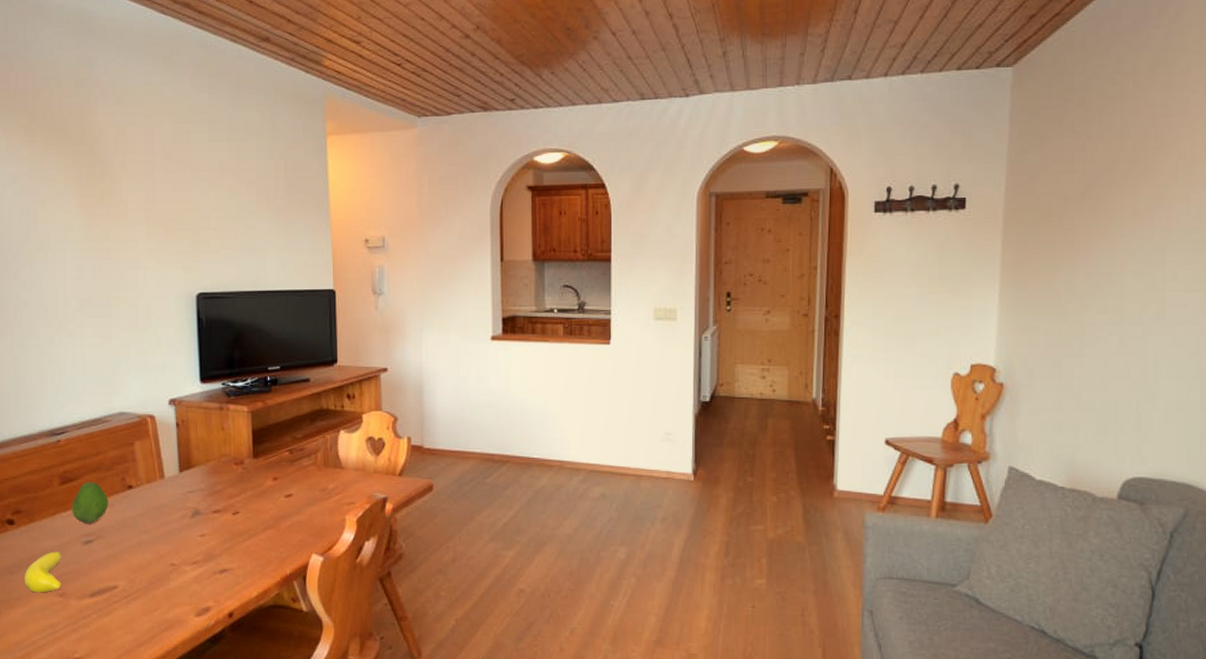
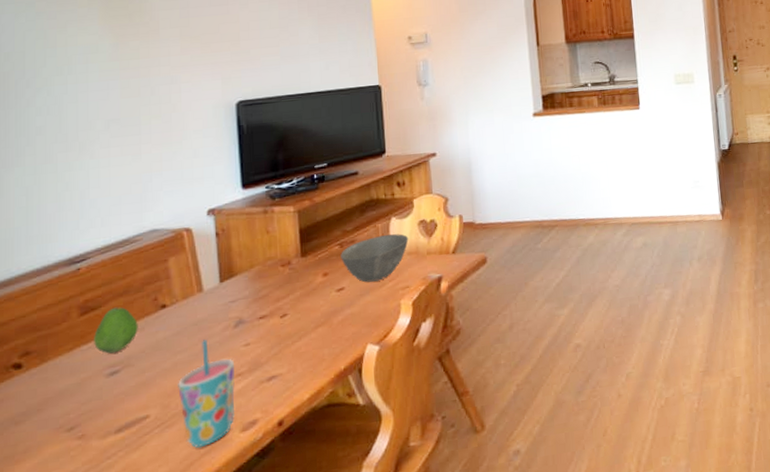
banana: present [24,551,62,593] -> none [33,389,81,441]
cup: none [142,524,192,624] -> present [178,339,236,449]
bowl: none [290,446,356,493] -> present [340,233,409,283]

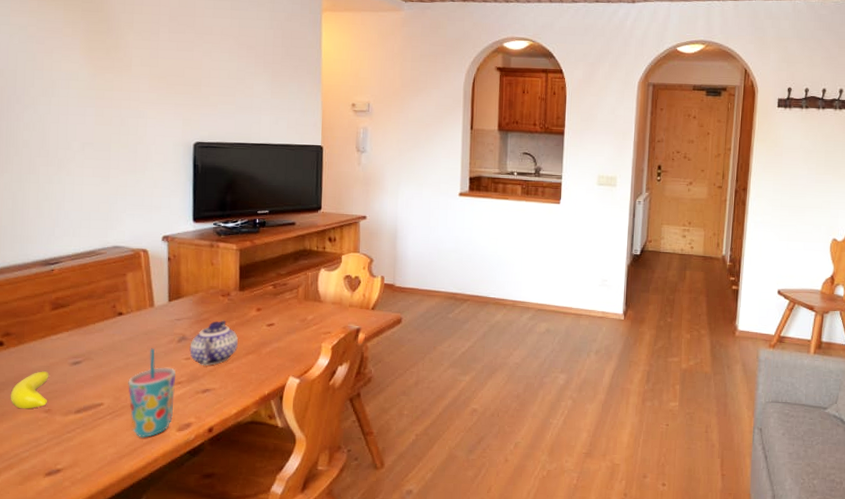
banana: none [33,389,81,441] -> present [10,371,49,409]
fruit: present [94,306,138,354] -> none [62,308,99,347]
teapot: none [248,293,305,350] -> present [189,320,238,366]
bowl: present [340,233,409,283] -> none [273,283,334,323]

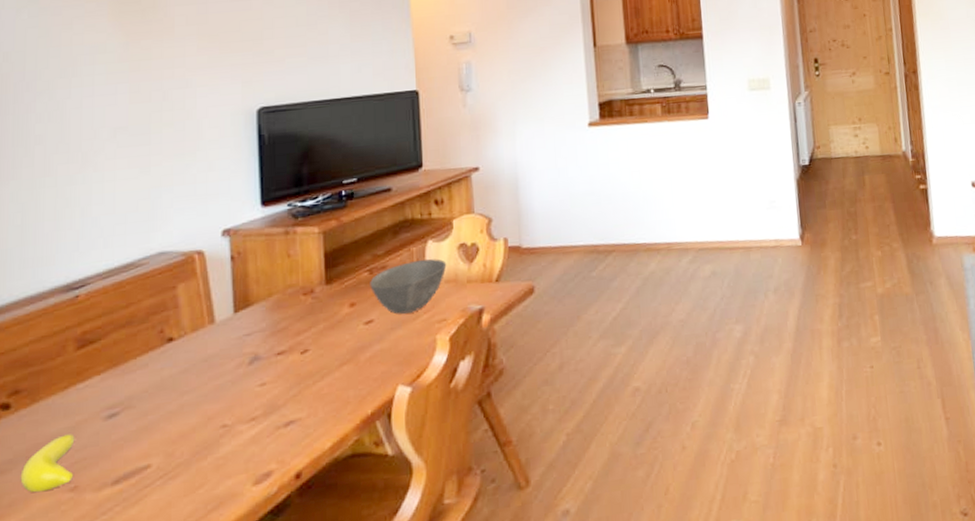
cup: present [128,348,176,438] -> none [184,378,249,504]
teapot: present [189,320,238,366] -> none [265,325,328,391]
bowl: none [273,283,334,323] -> present [370,258,447,315]

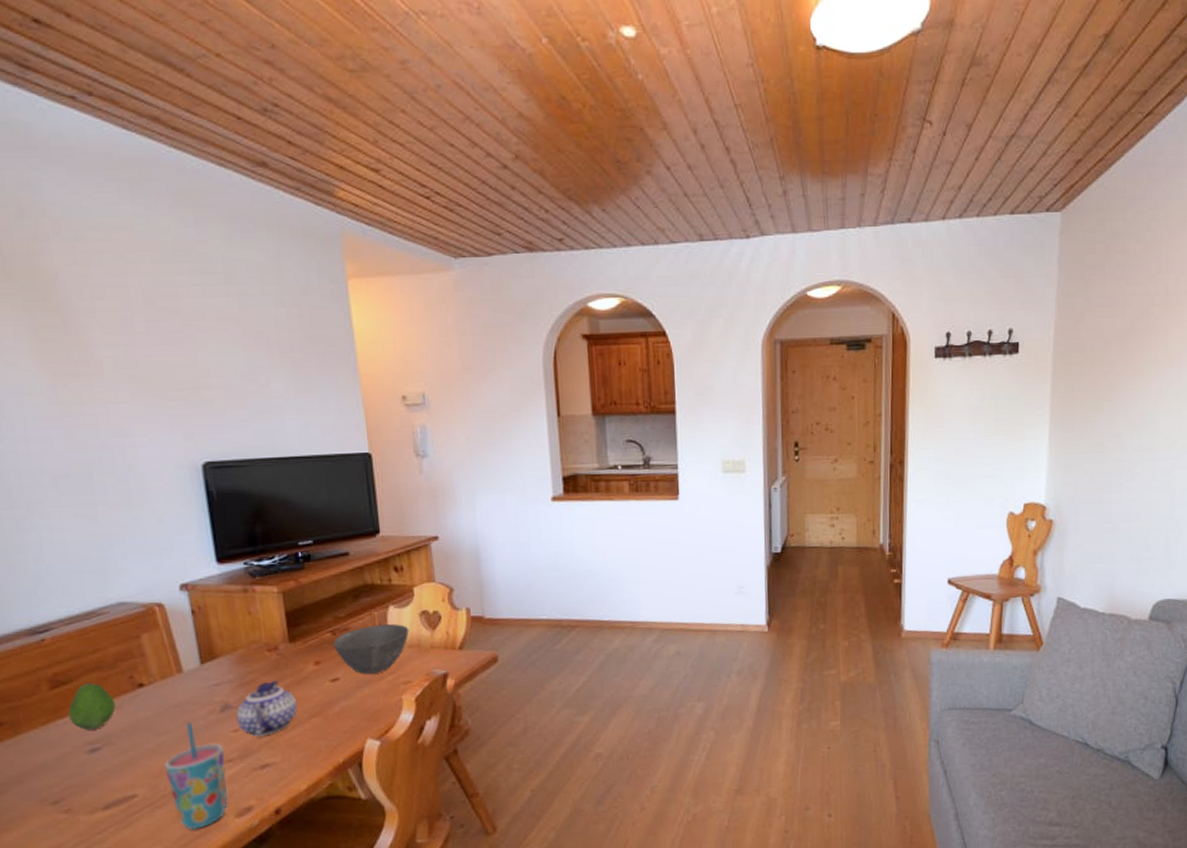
banana: present [20,434,75,493] -> none [15,764,65,812]
fruit: none [91,339,141,394] -> present [68,682,116,730]
cup: none [184,378,249,504] -> present [164,722,229,830]
teapot: none [265,325,328,391] -> present [235,679,297,738]

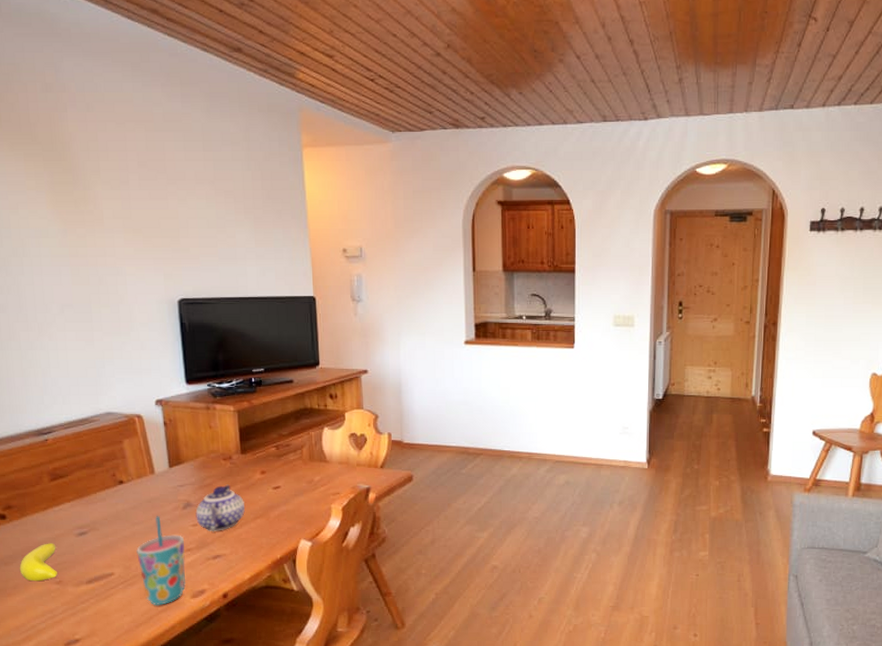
banana: none [15,764,65,812] -> present [19,543,57,582]
fruit: present [68,682,116,730] -> none [63,477,101,517]
bowl: present [333,623,410,674] -> none [277,442,340,484]

